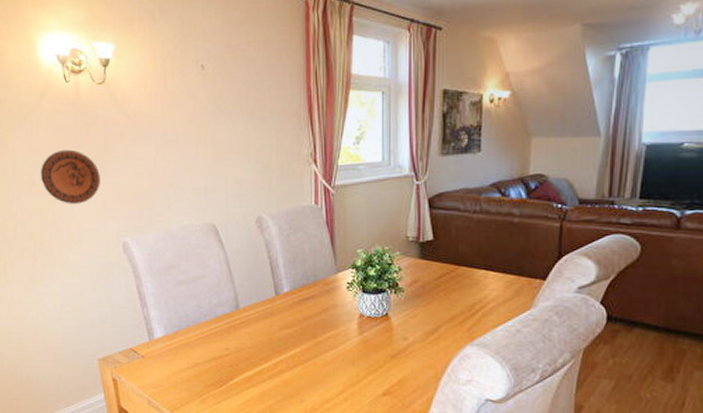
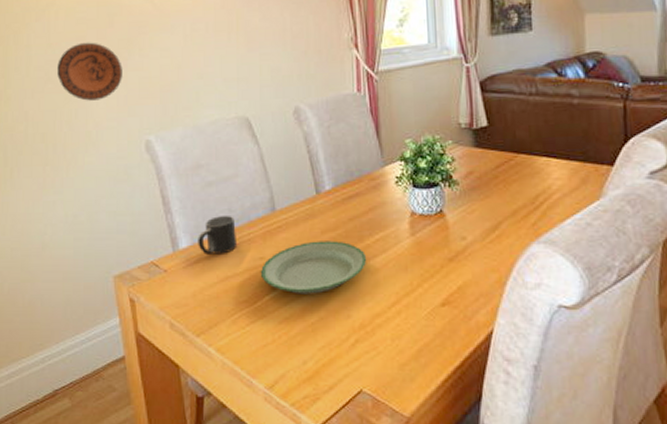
mug: none [171,310,206,344] -> present [198,215,238,254]
plate: none [225,336,319,381] -> present [260,241,367,294]

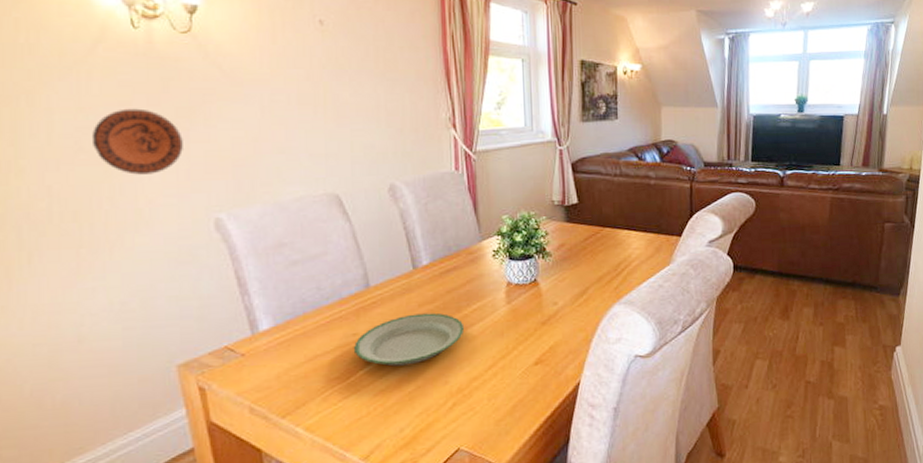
mug: present [198,215,238,254] -> none [281,293,328,335]

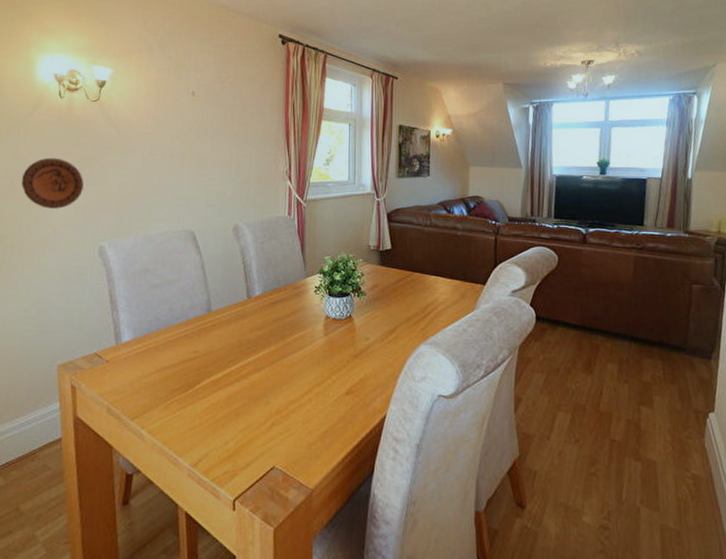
plate: present [353,312,465,366] -> none [193,338,287,384]

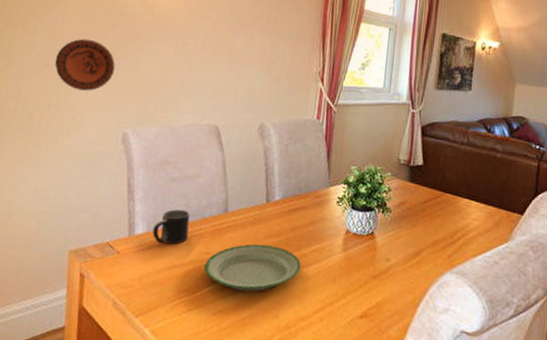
mug: none [139,313,175,348] -> present [152,209,190,245]
plate: none [193,338,287,384] -> present [204,243,302,292]

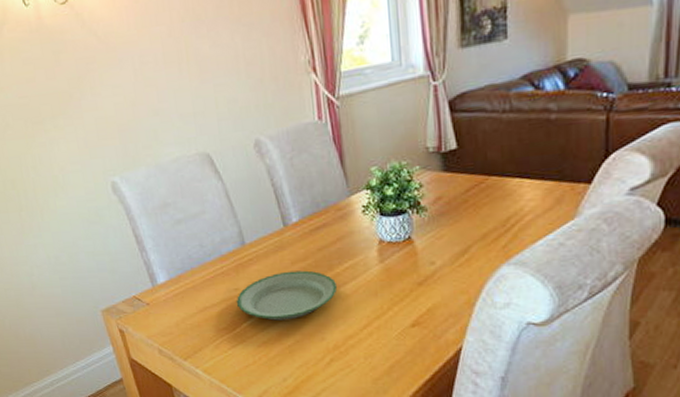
decorative plate: present [55,38,115,91] -> none [12,83,79,146]
mug: present [152,209,190,245] -> none [174,250,212,288]

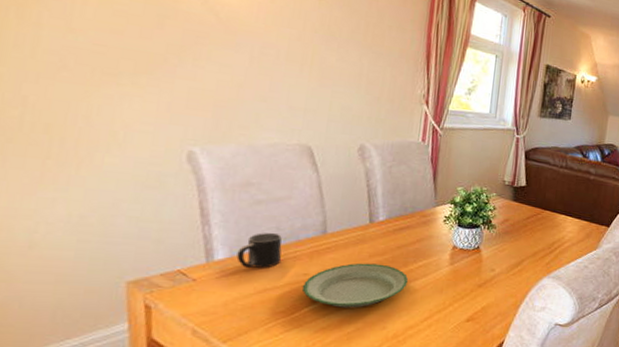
mug: none [174,250,212,288] -> present [236,232,282,268]

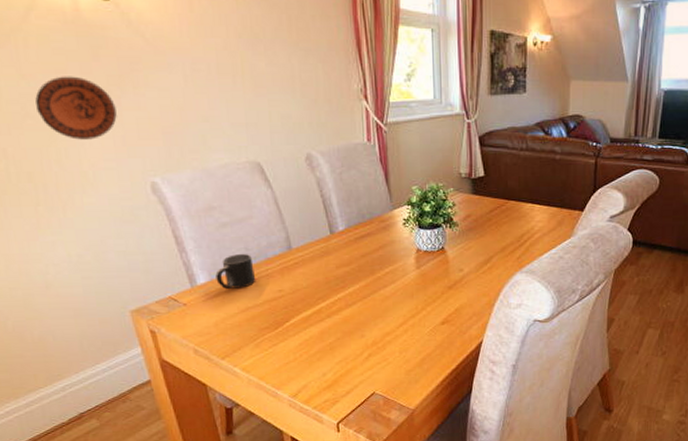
decorative plate: none [77,36,169,101] -> present [35,76,117,140]
plate: present [302,263,409,308] -> none [279,274,378,320]

